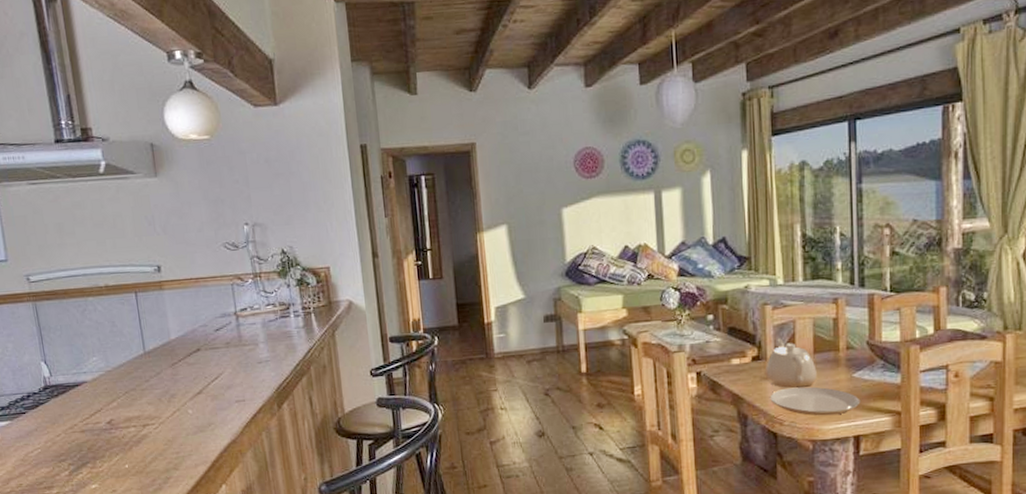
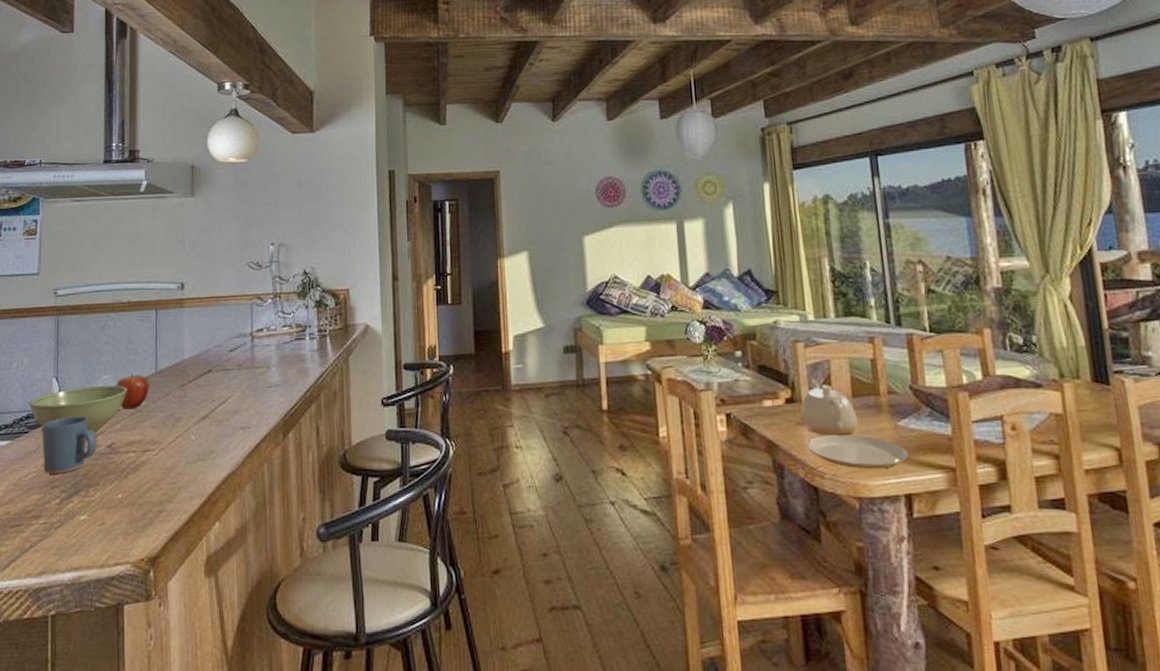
bowl: none [21,366,118,413] -> present [29,385,127,436]
mug: none [38,396,97,450] -> present [42,416,97,474]
fruit: none [105,355,141,388] -> present [115,373,150,409]

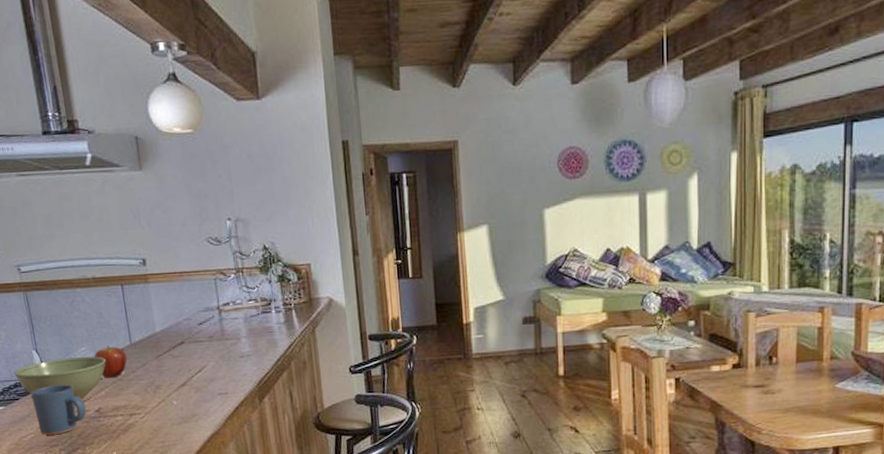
teapot: present [800,379,858,435] -> none [745,346,798,397]
plate: present [807,435,909,469] -> none [749,396,842,426]

